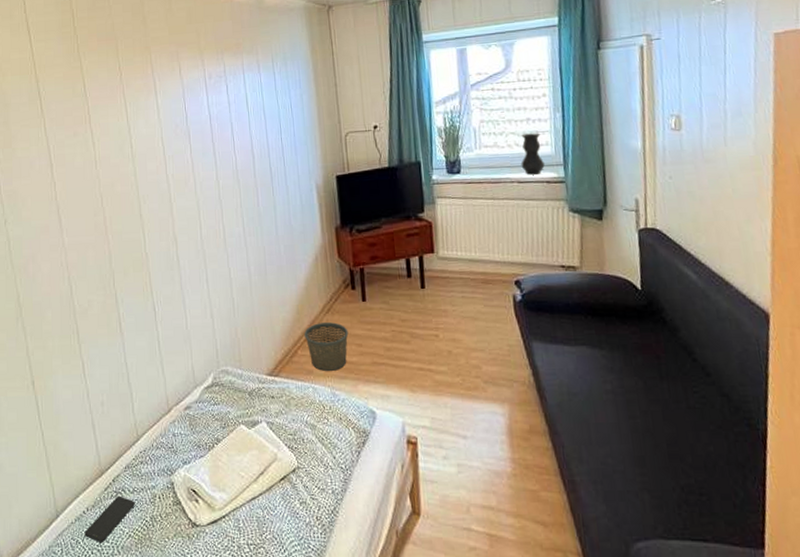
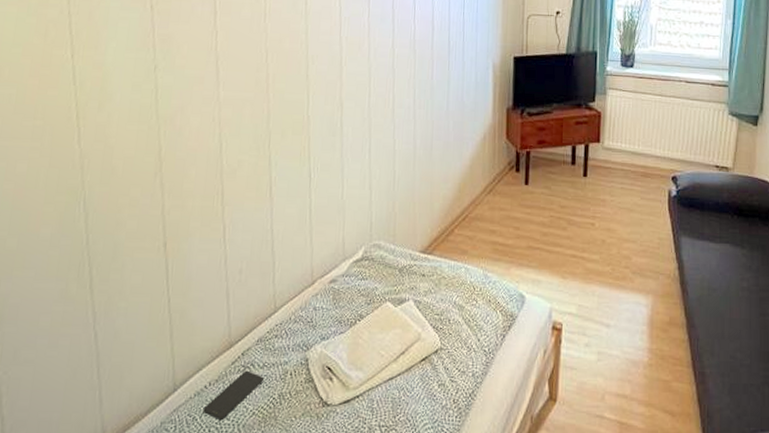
basket: present [304,322,349,371] -> none [463,203,508,252]
vase: present [520,133,545,175] -> none [690,36,712,76]

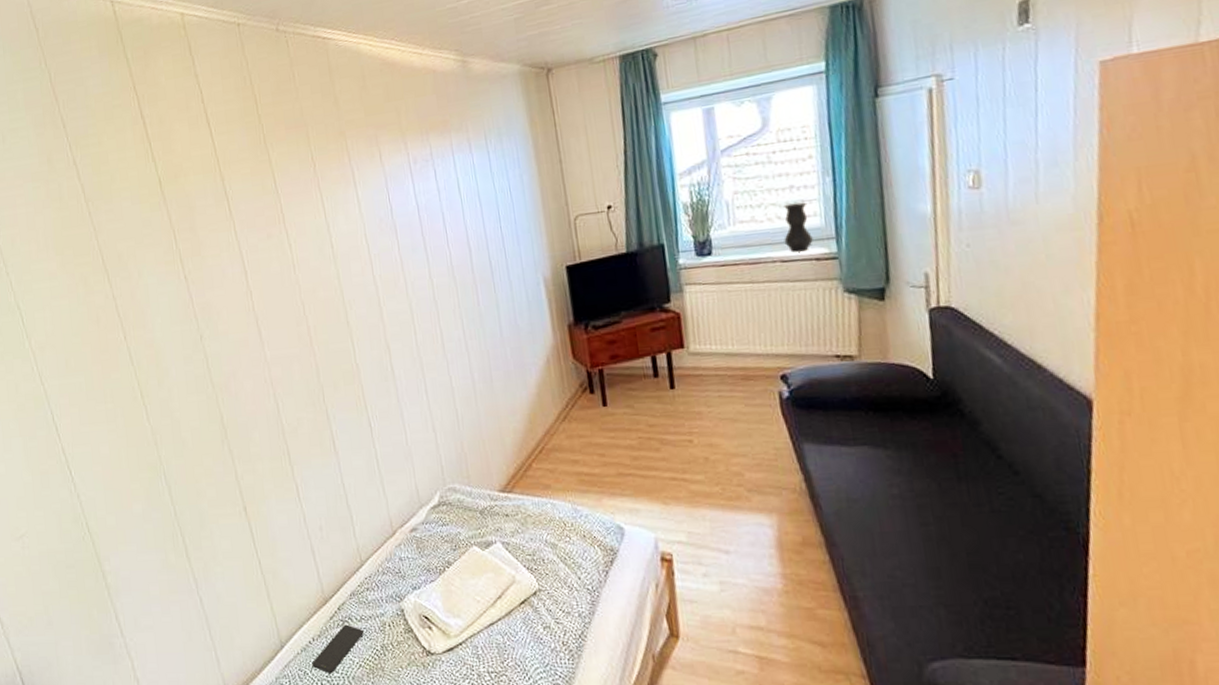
vase: none [690,36,712,76] -> present [782,202,813,252]

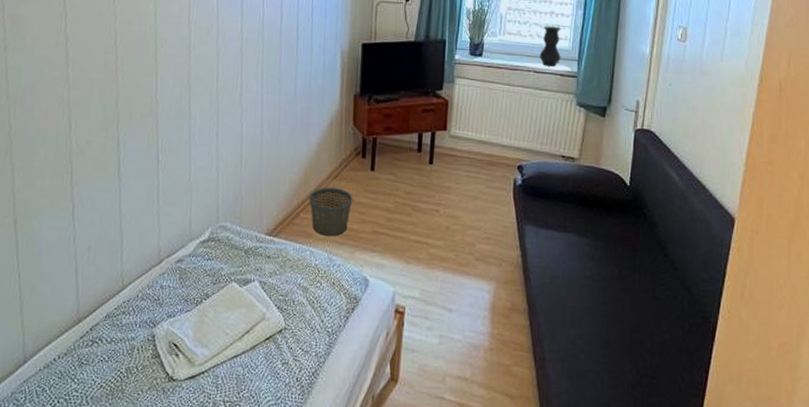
smartphone: present [311,624,364,674] -> none [52,345,111,393]
basket: none [538,431,589,485] -> present [309,187,353,236]

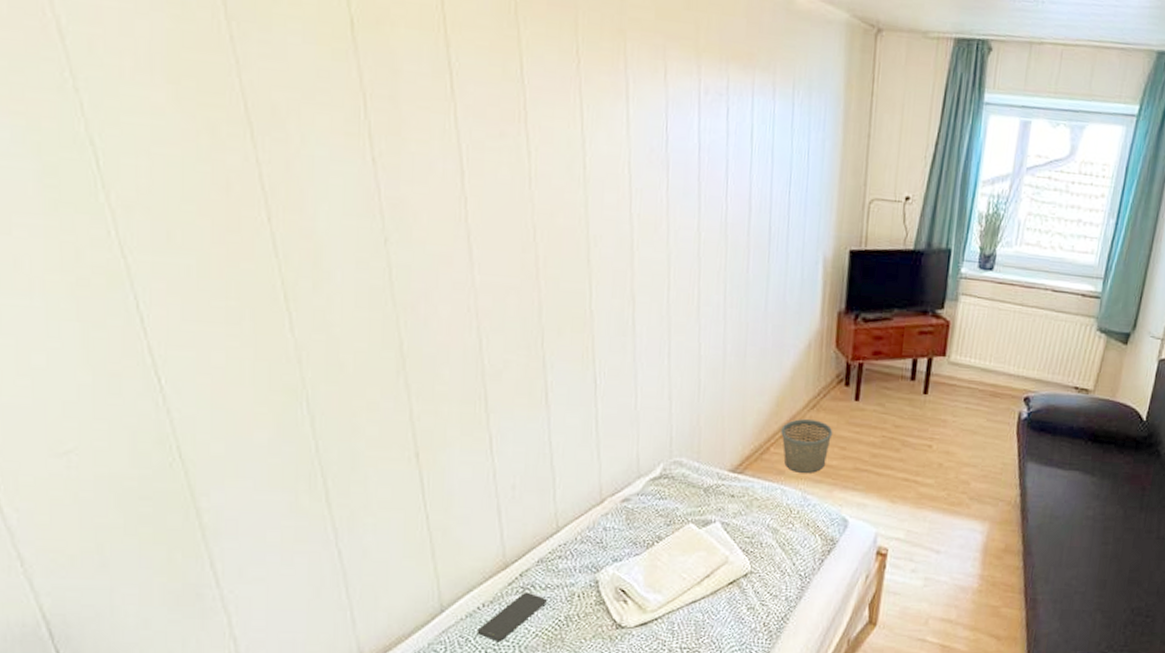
smartphone: none [52,345,111,393] -> present [477,592,547,642]
vase: present [539,26,562,67] -> none [1059,236,1089,285]

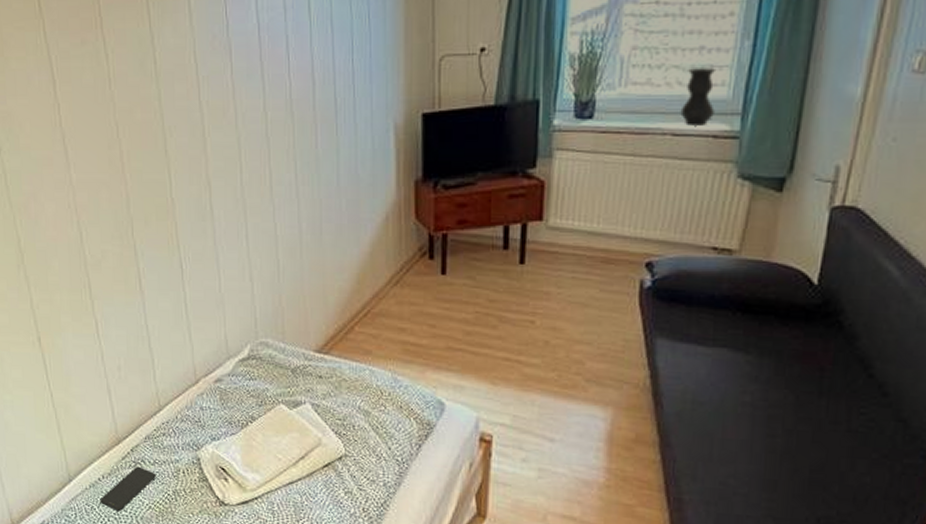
basket: present [781,419,833,473] -> none [365,296,420,353]
vase: none [1059,236,1089,285] -> present [680,67,717,126]

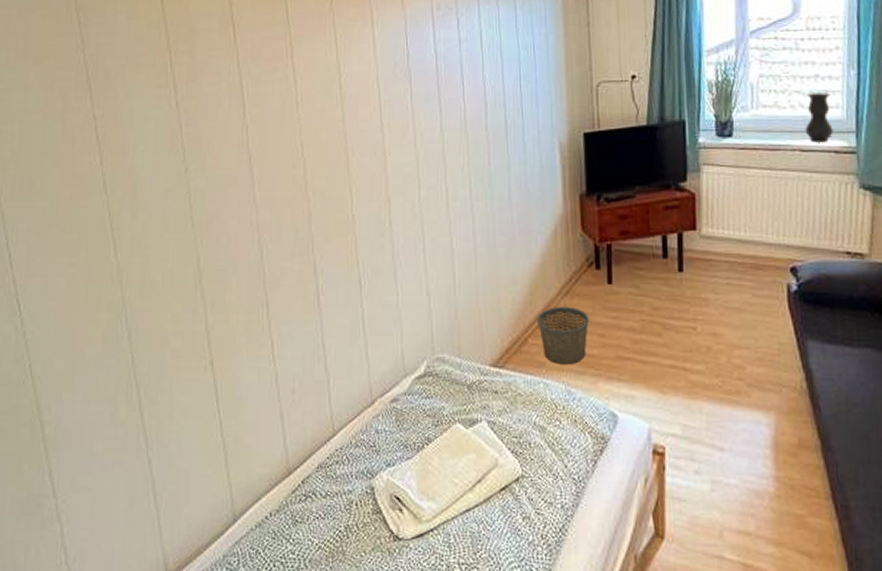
smartphone: present [99,466,156,512] -> none [265,500,327,555]
basket: none [365,296,420,353] -> present [537,307,590,364]

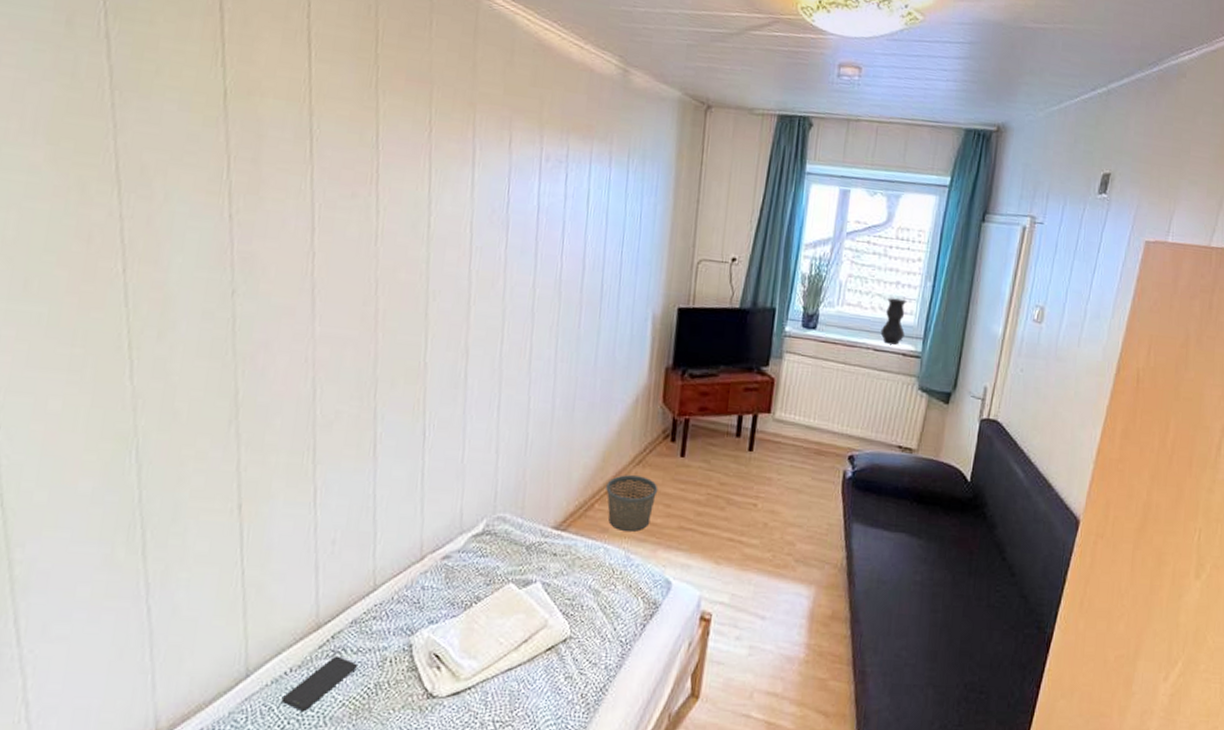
smartphone: none [265,500,327,555] -> present [281,655,357,712]

